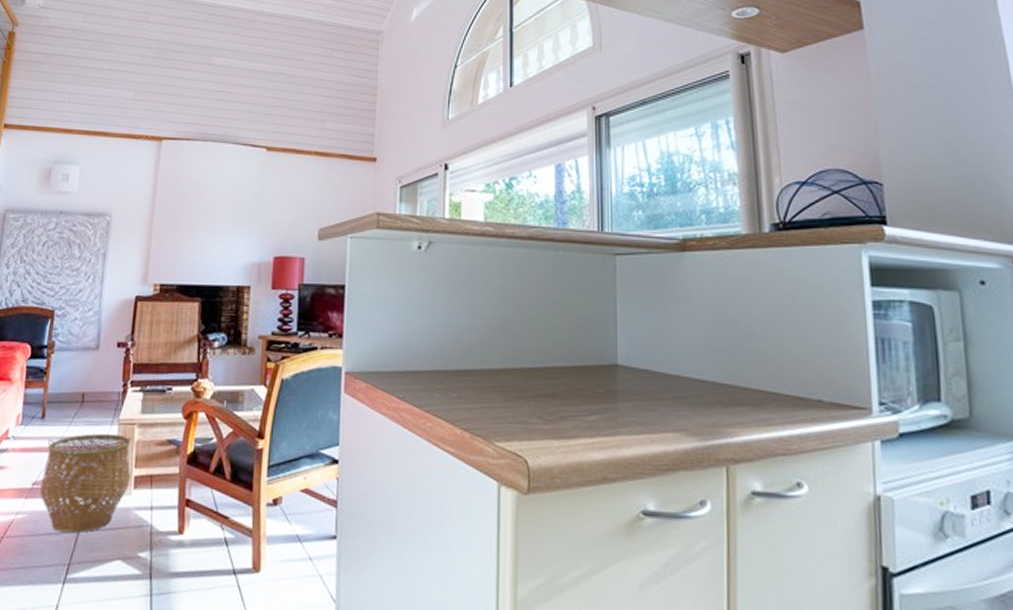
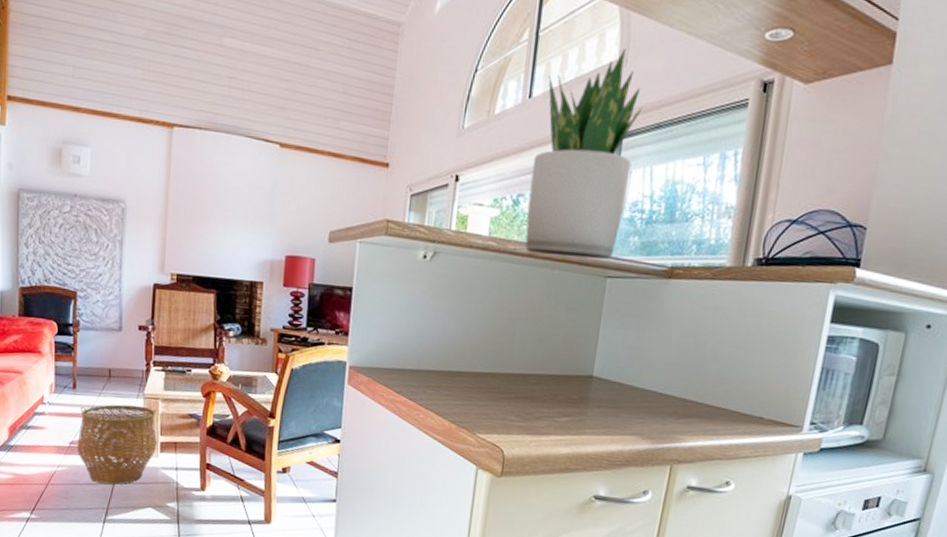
planter: none [521,36,625,237] -> present [525,49,643,259]

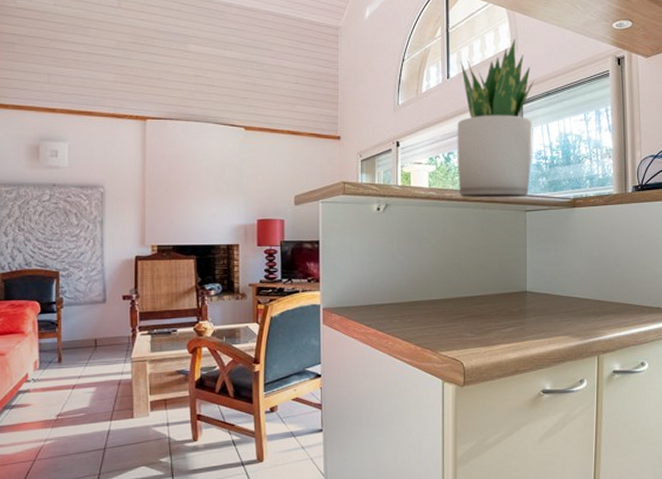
basket: present [76,404,158,485] -> none [64,369,147,451]

